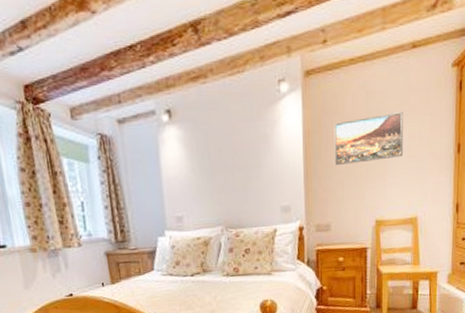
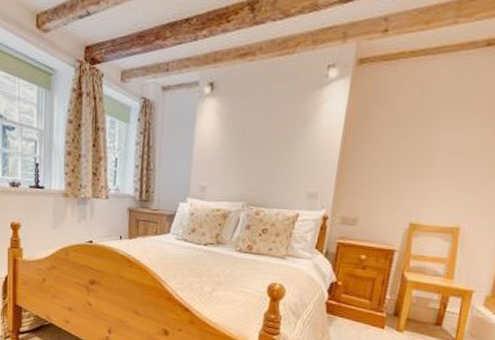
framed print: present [334,112,403,165] -> none [374,112,463,161]

